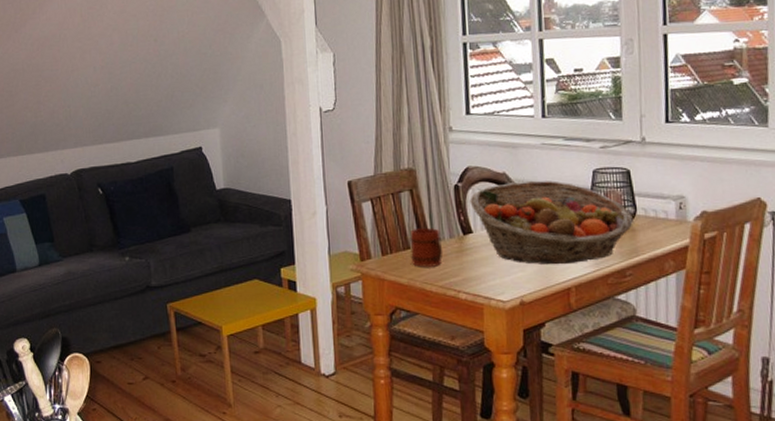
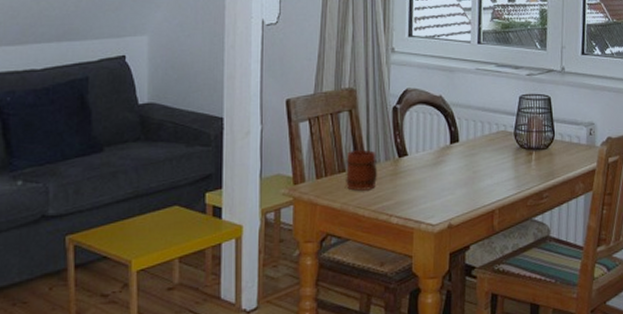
fruit basket: present [469,180,633,265] -> none [407,104,551,188]

